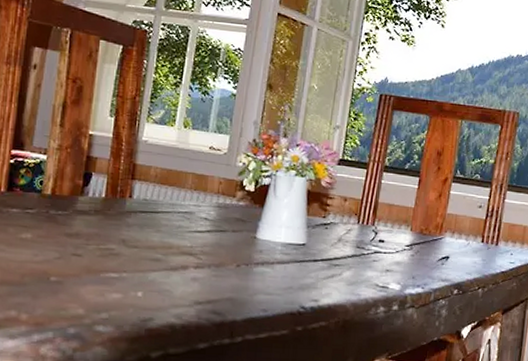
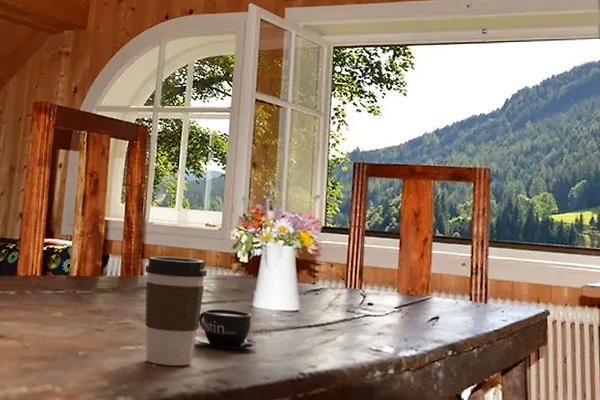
coffee cup: none [130,178,207,296] -> present [145,256,207,366]
teacup: none [188,238,258,281] -> present [195,309,258,350]

